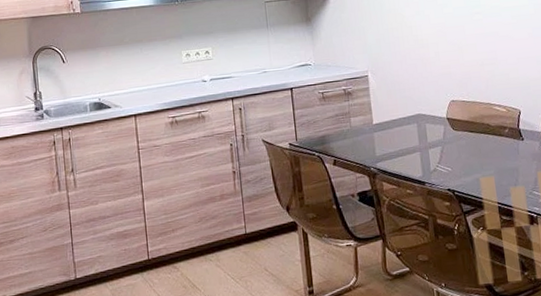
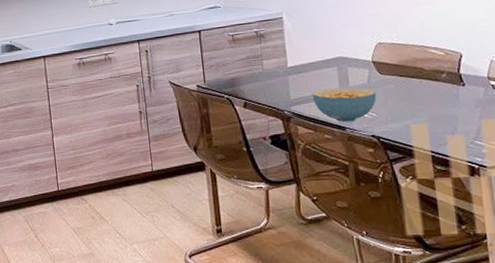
cereal bowl: none [395,143,451,177] -> present [312,87,377,123]

